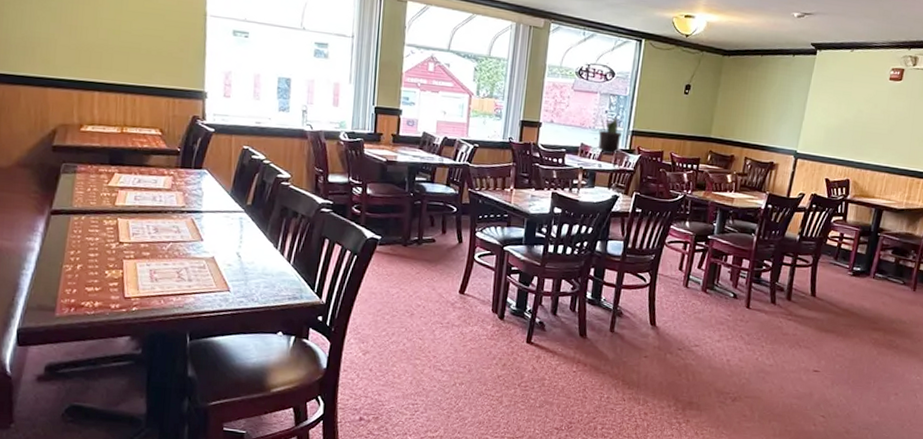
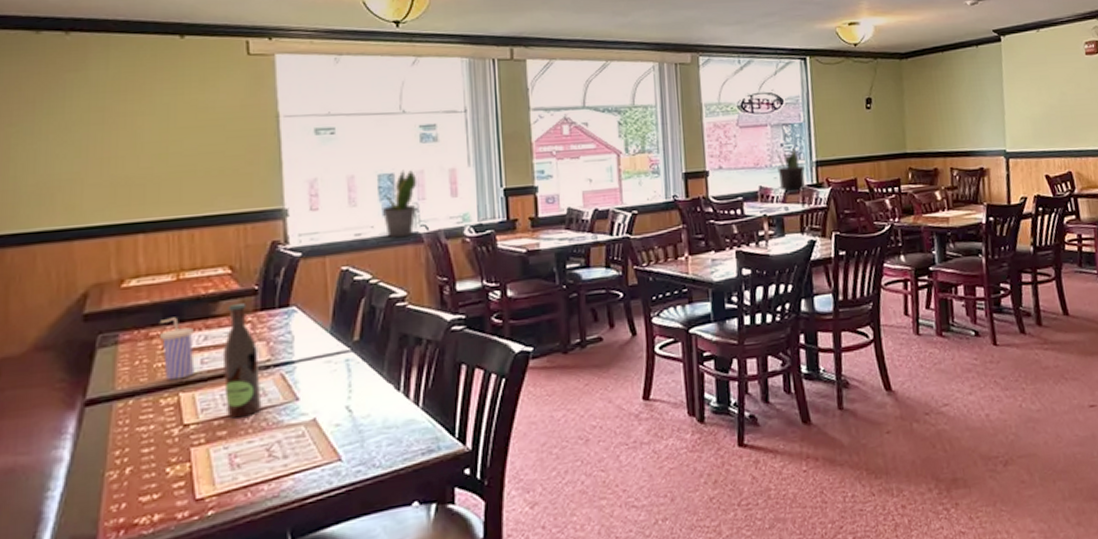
beverage cup: none [106,160,131,208] -> present [160,317,195,381]
bottle: none [150,158,177,246] -> present [222,302,262,419]
potted plant: none [278,76,308,132] -> present [381,169,418,238]

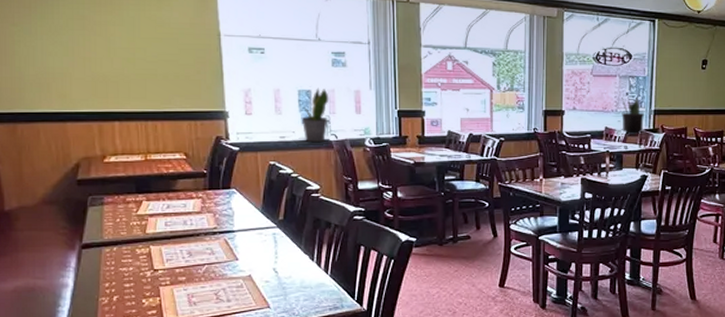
beverage cup: present [160,317,195,381] -> none [134,188,161,236]
bottle: present [222,302,262,419] -> none [181,182,211,269]

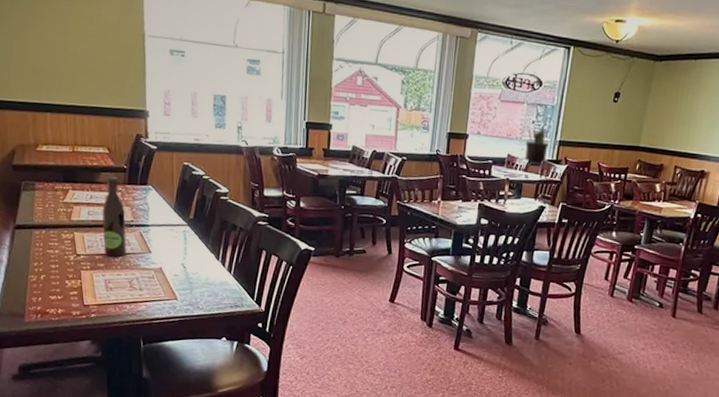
bottle: none [181,182,211,269] -> present [102,175,127,257]
potted plant: present [301,87,329,143] -> none [215,93,242,148]

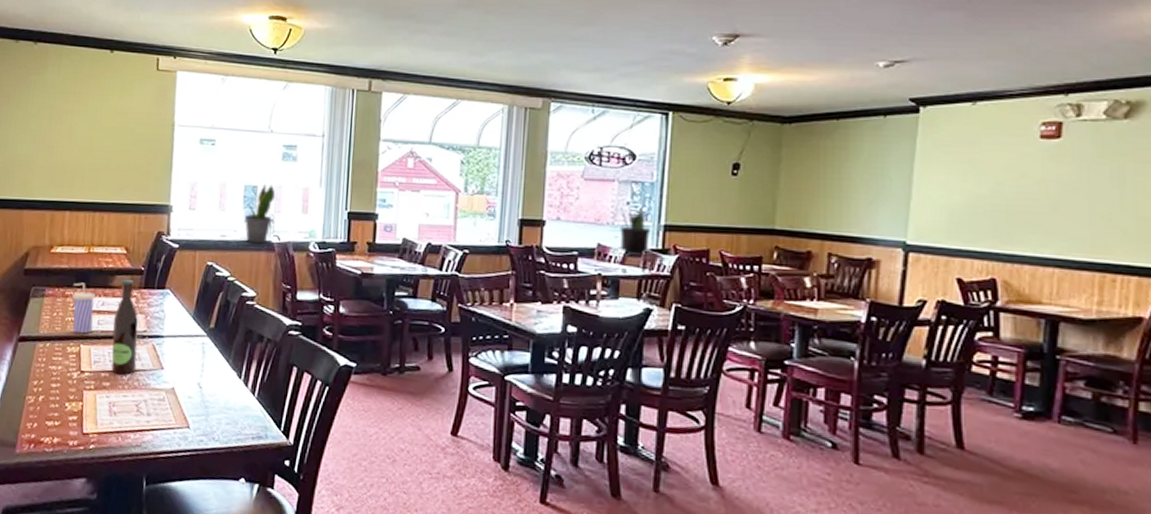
beverage cup: none [62,178,84,223] -> present [72,282,96,334]
potted plant: none [215,93,242,148] -> present [244,183,276,244]

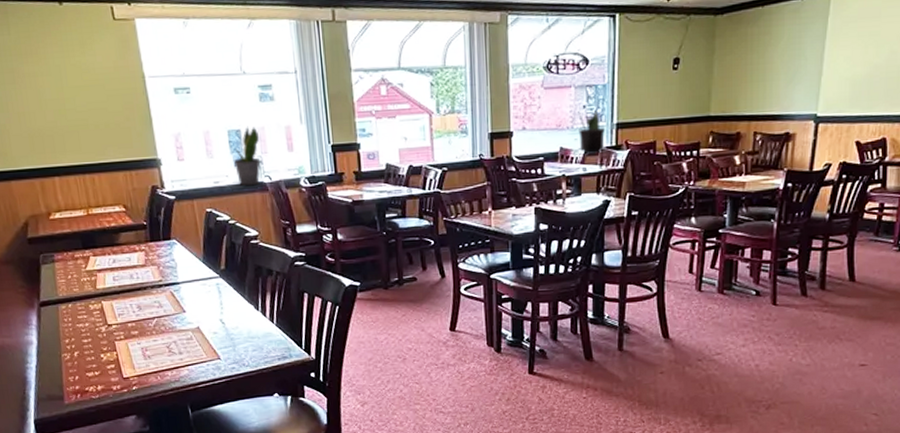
beverage cup: present [72,282,96,334] -> none [81,244,110,292]
bottle: present [111,279,139,375] -> none [126,234,160,323]

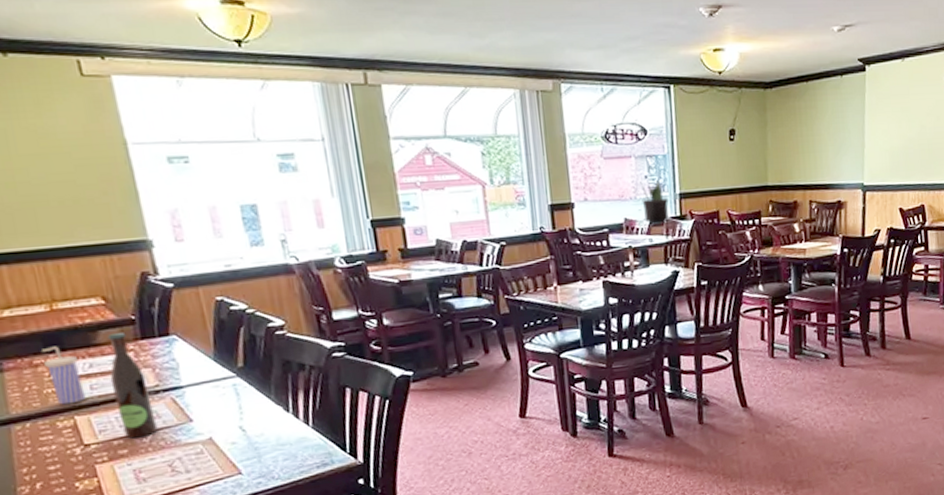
beverage cup: none [81,244,110,292] -> present [42,346,86,405]
bottle: none [126,234,160,323] -> present [106,332,158,439]
potted plant: present [233,126,261,186] -> none [248,200,284,269]

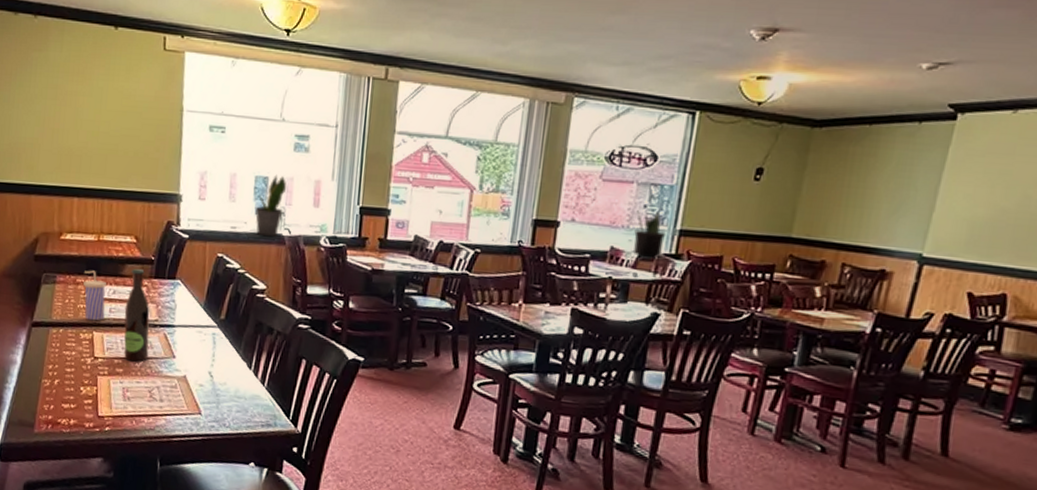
potted plant: none [248,200,284,269] -> present [255,174,287,237]

